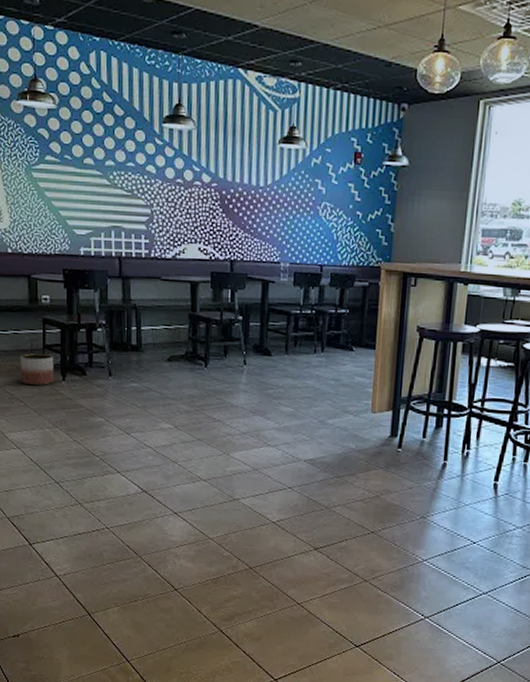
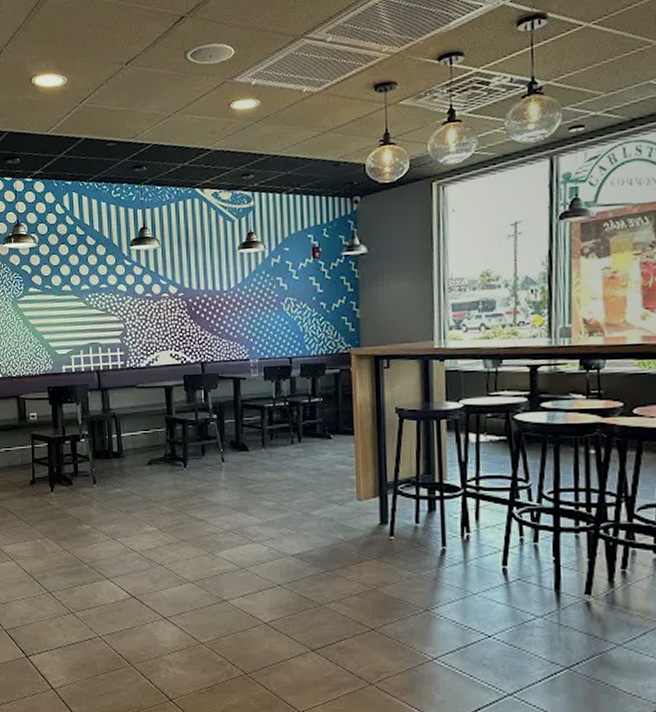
planter: present [21,353,55,386] -> none [13,468,44,499]

